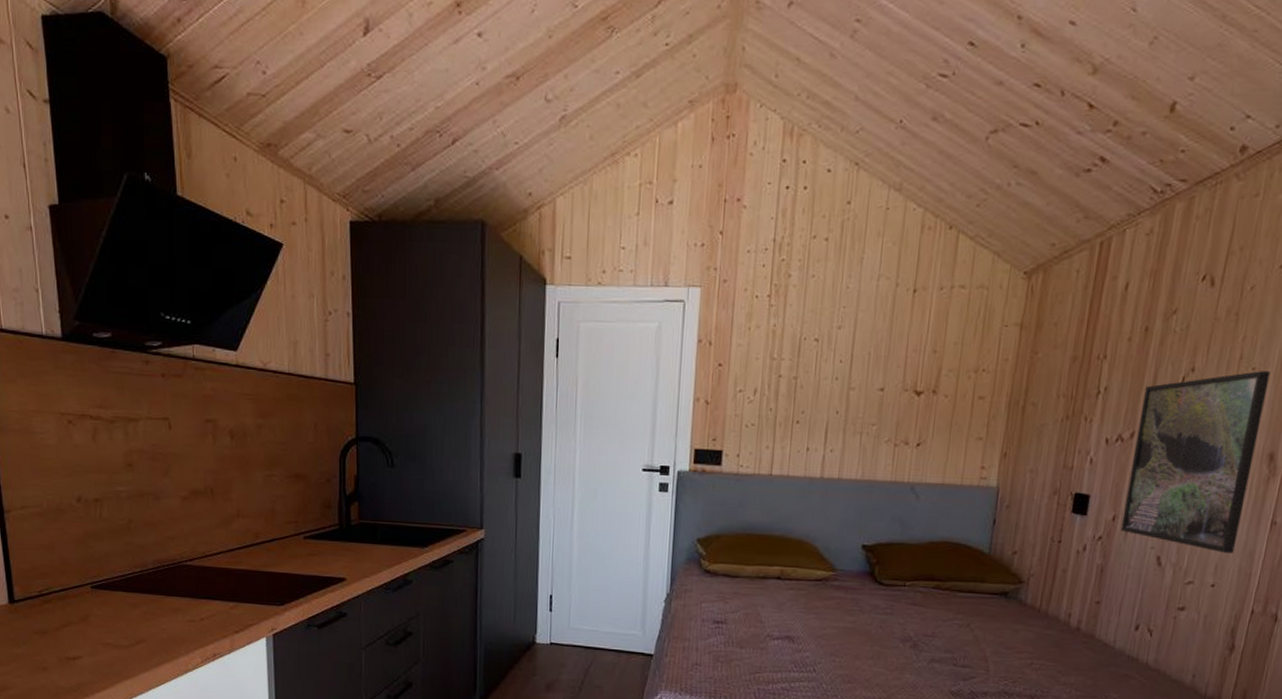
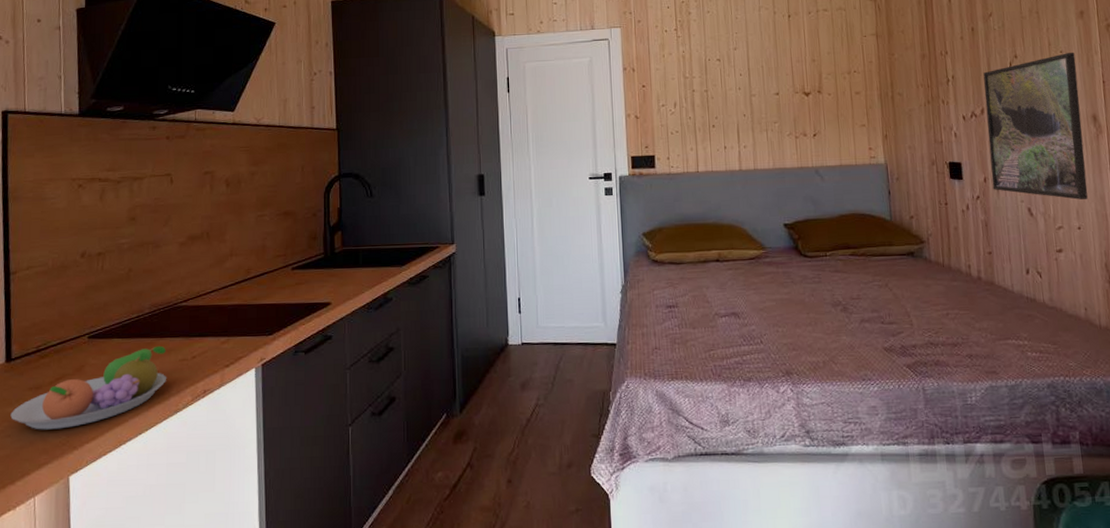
fruit bowl: none [19,603,174,676] -> present [10,345,166,430]

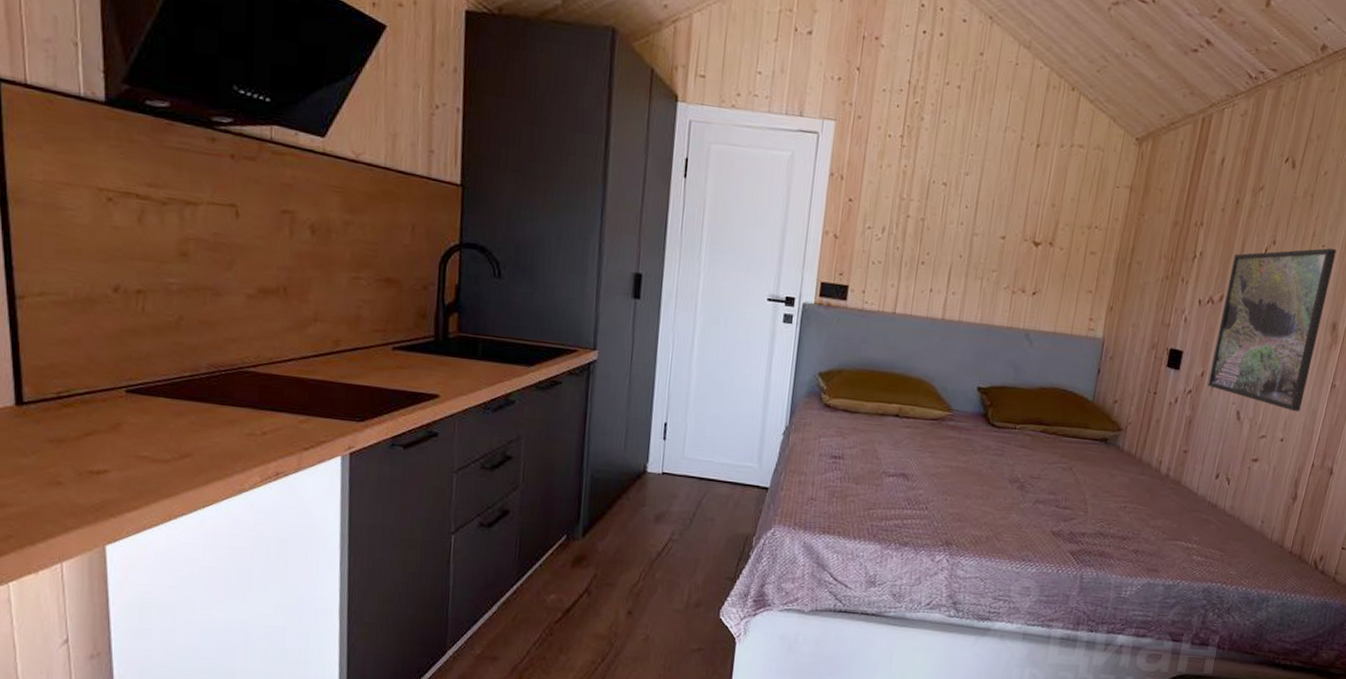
fruit bowl: present [10,345,166,430] -> none [25,413,228,492]

